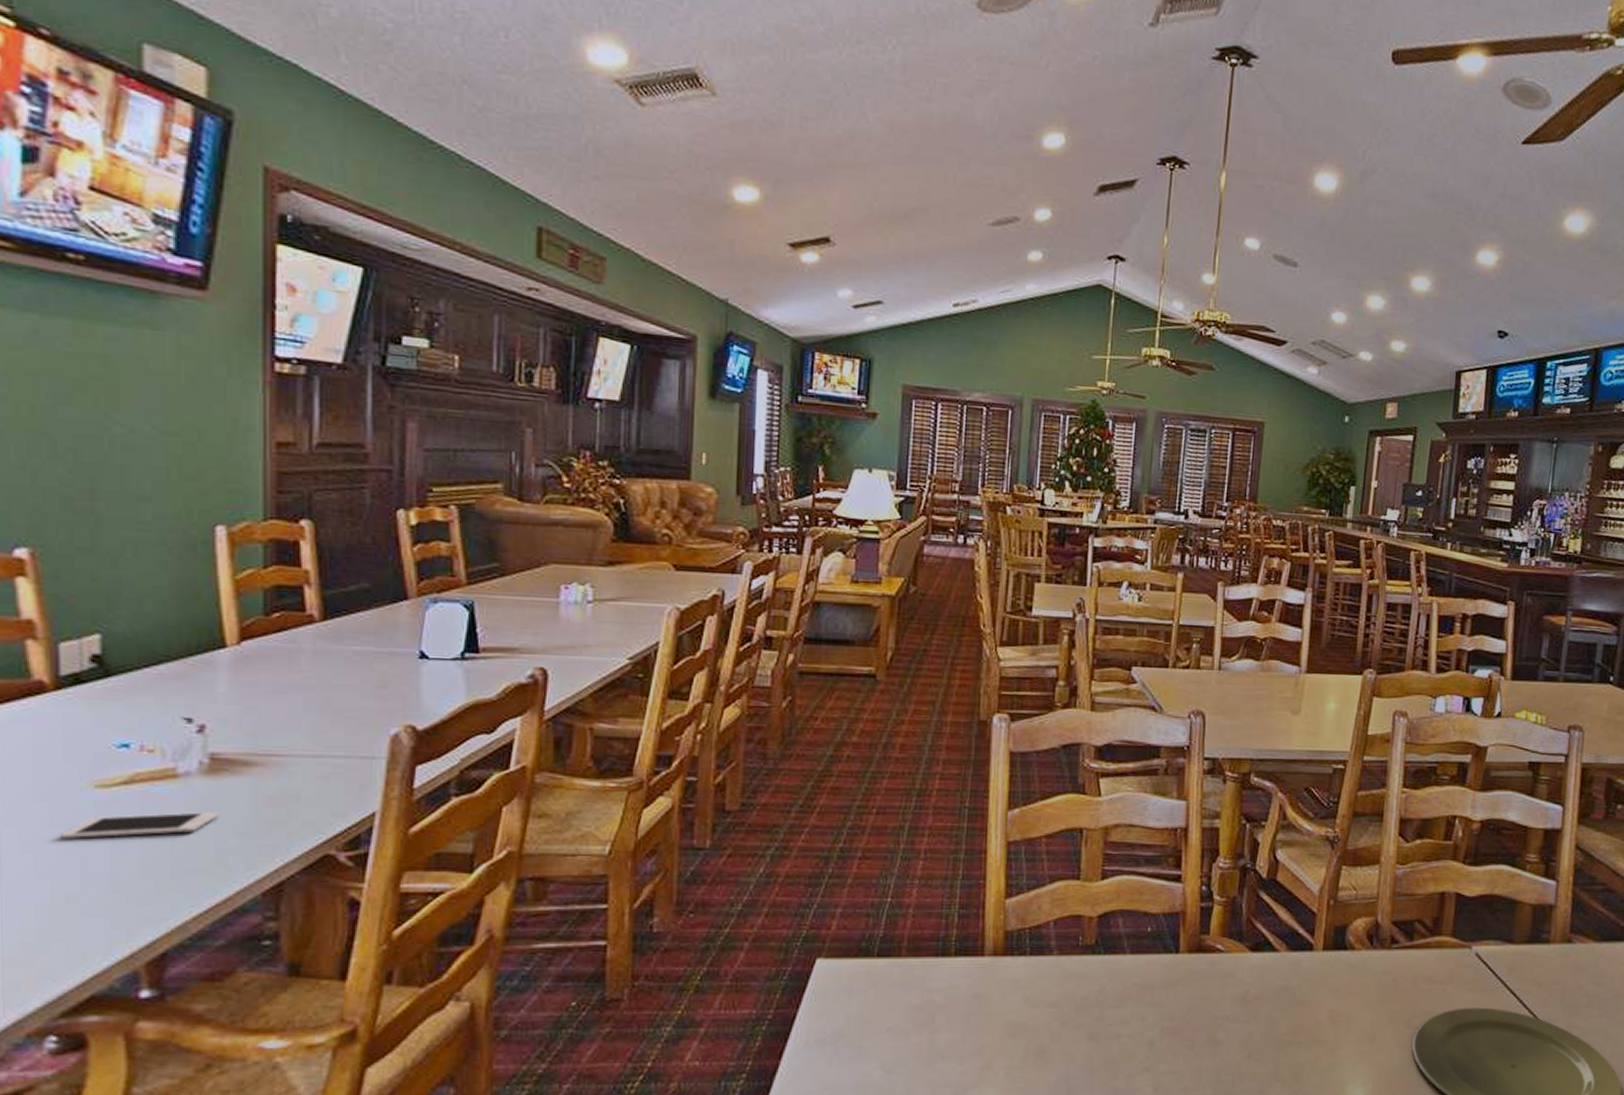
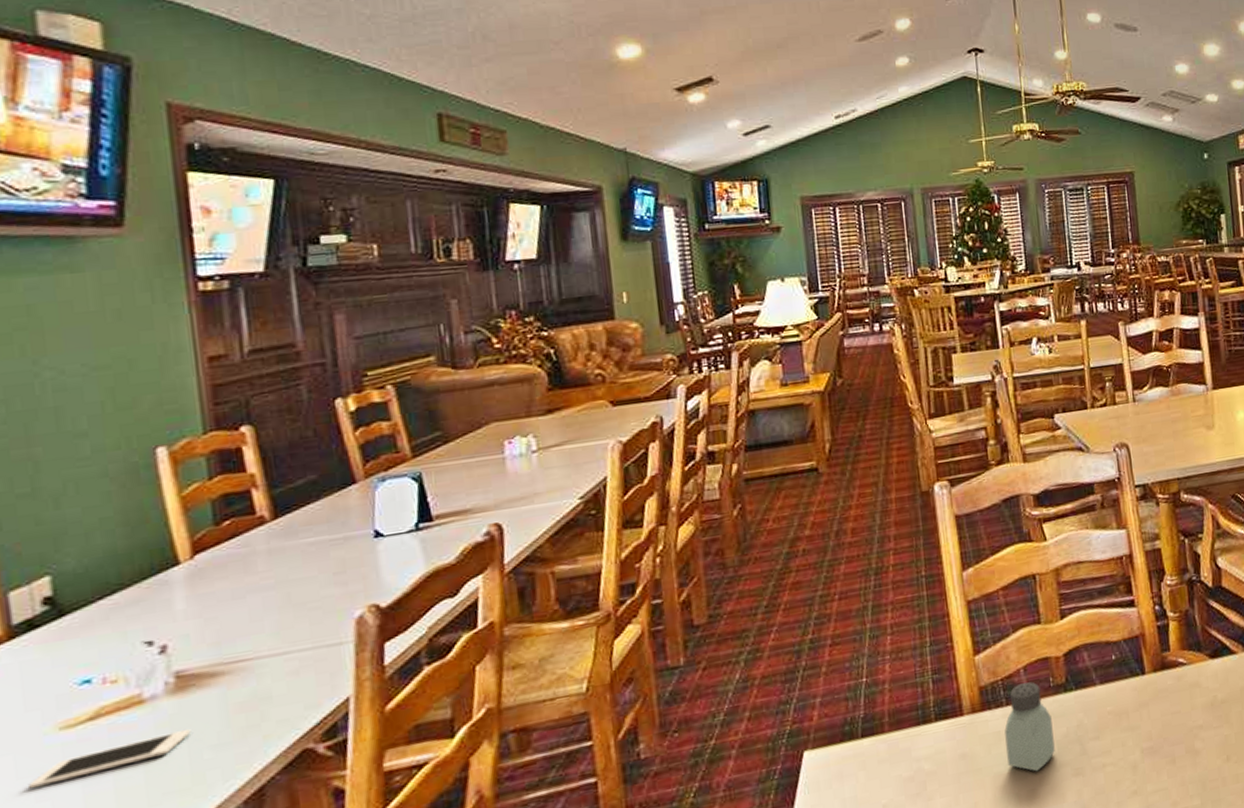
saltshaker: none [1021,936,1074,1027] -> present [1004,682,1055,772]

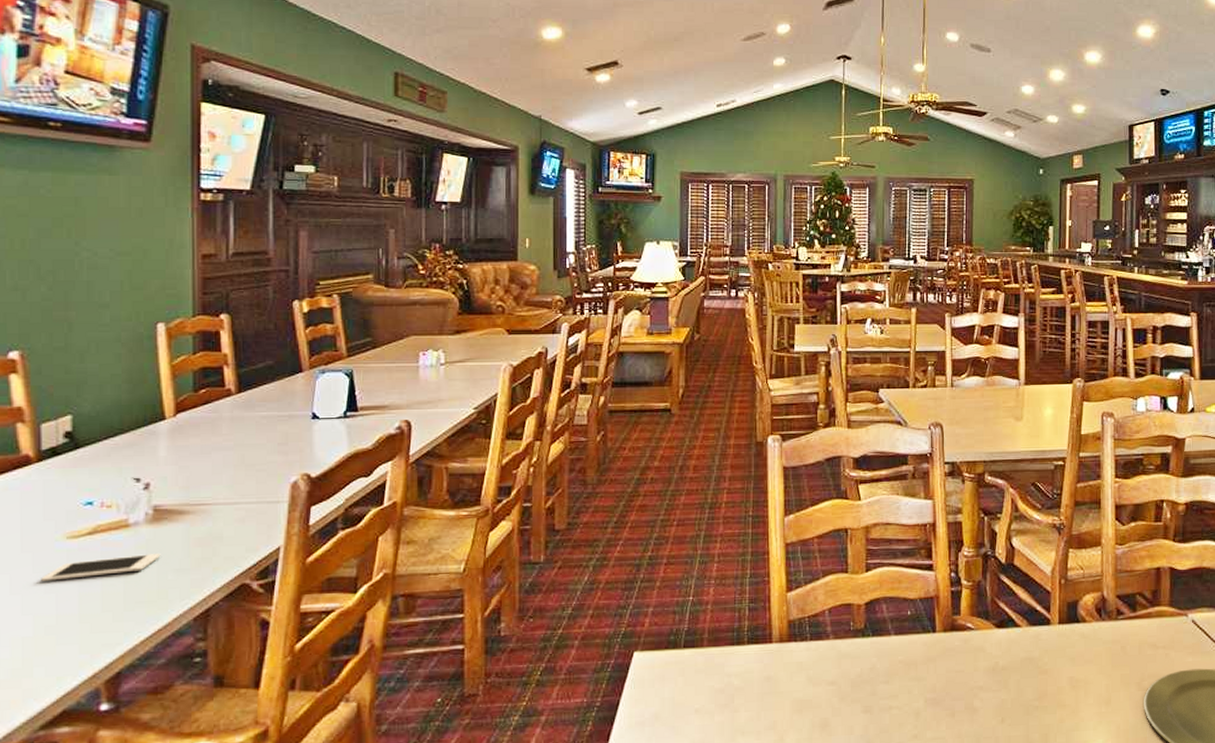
saltshaker: present [1004,682,1055,772] -> none [806,623,848,703]

